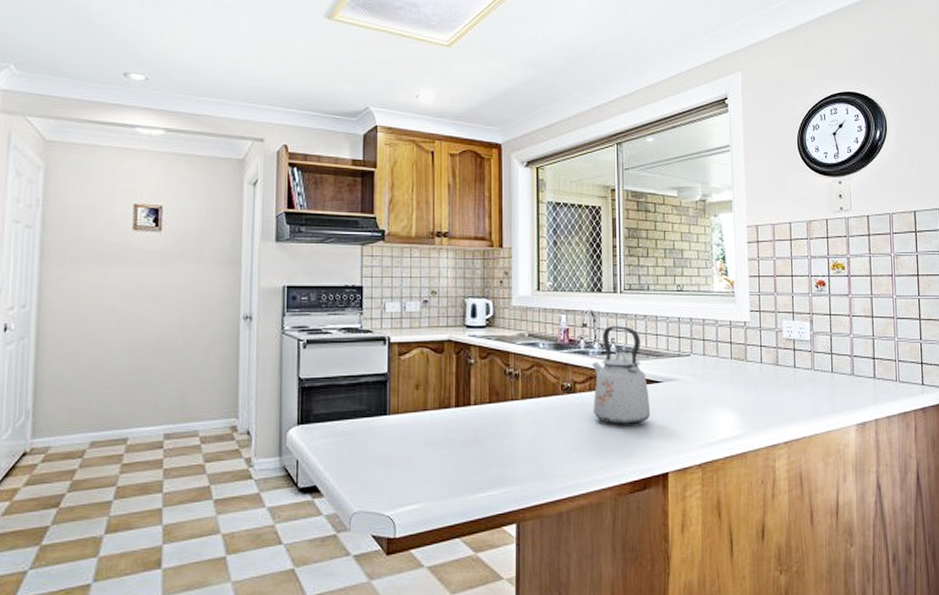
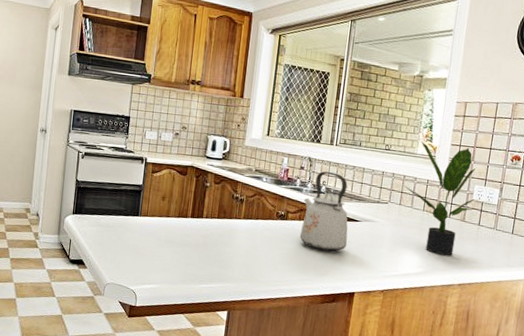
potted plant: none [705,277,785,410] -> present [404,142,477,256]

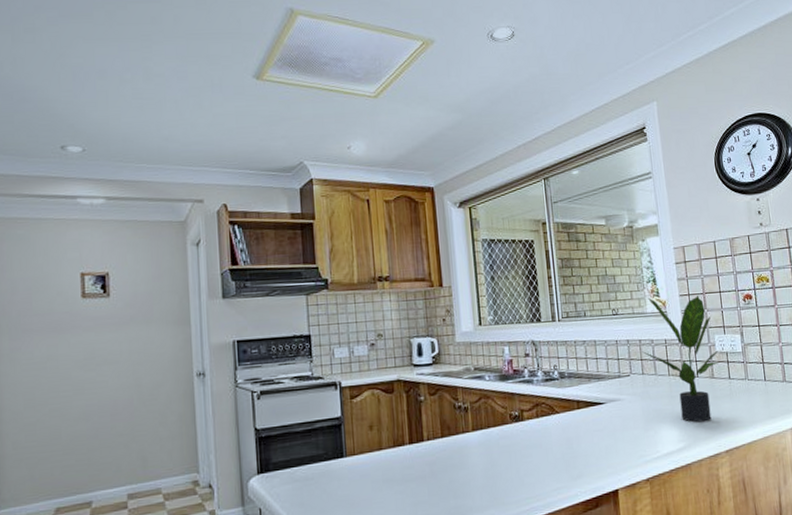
kettle: present [299,171,348,252] -> none [537,353,597,448]

